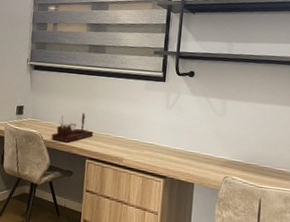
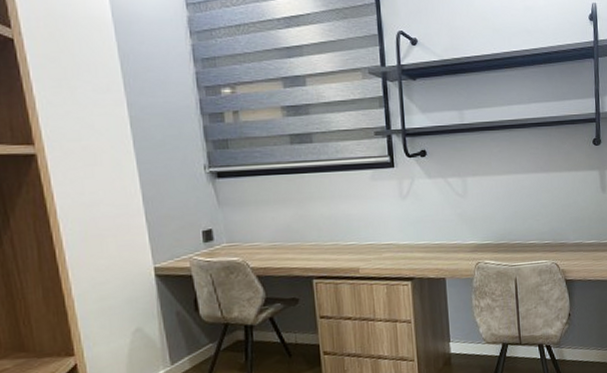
desk organizer: present [51,112,94,143] -> none [260,222,317,265]

